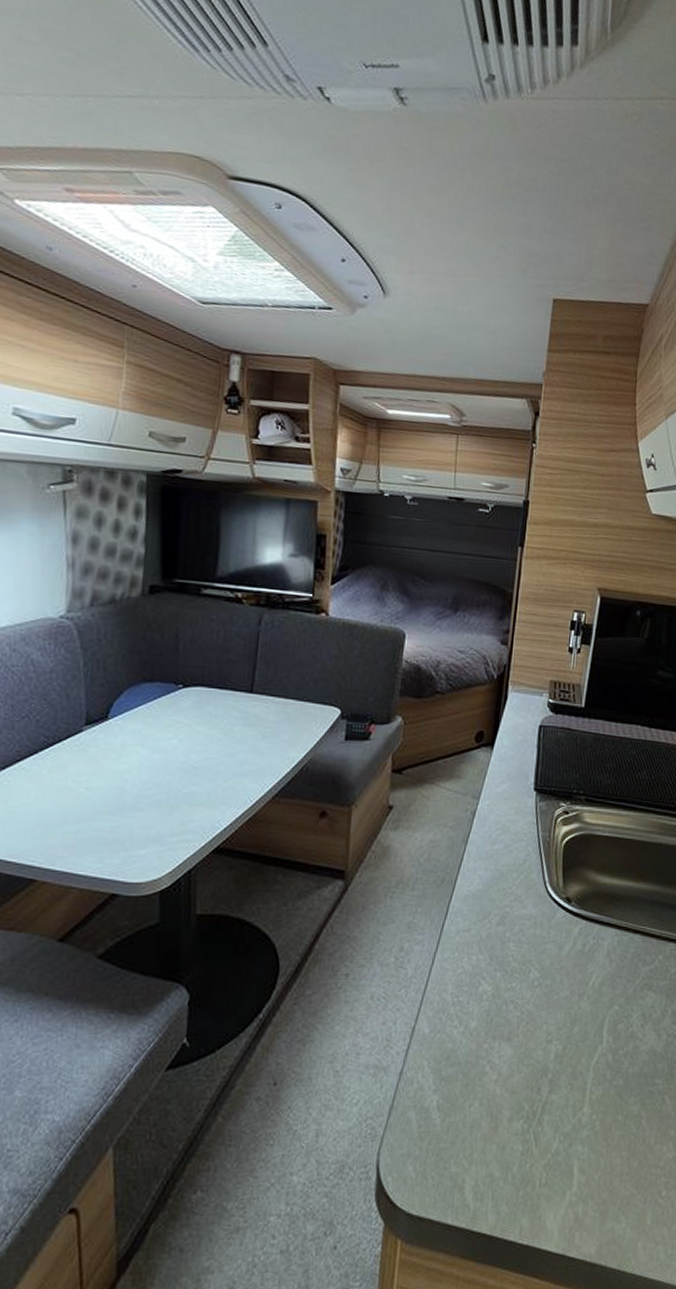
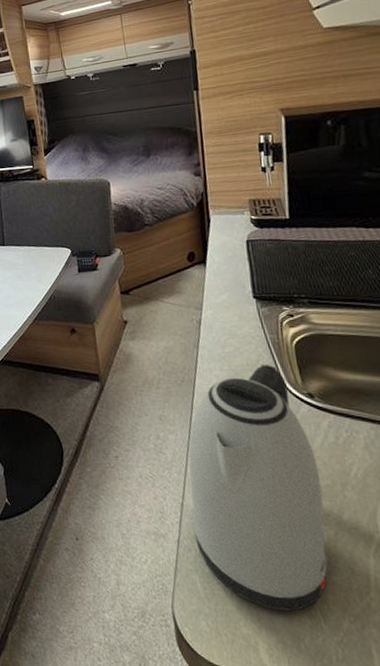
kettle: none [420,865,561,1141] -> present [188,365,328,612]

